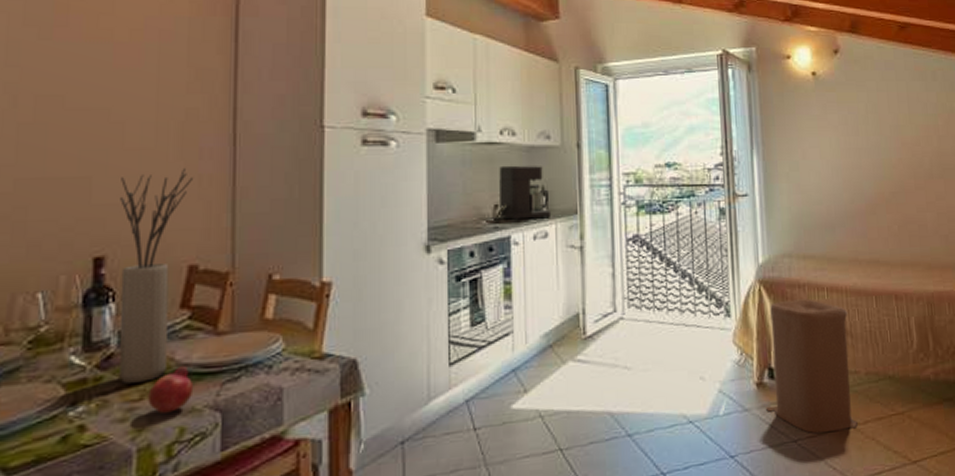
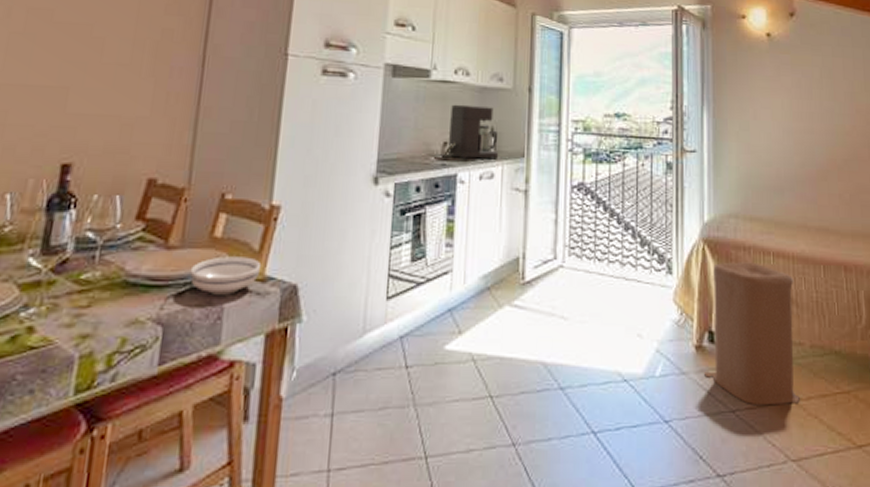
vase: present [119,167,193,384] -> none [71,84,161,289]
fruit: present [148,365,194,414] -> none [94,276,140,322]
bowl: none [243,336,318,376] -> present [190,256,262,295]

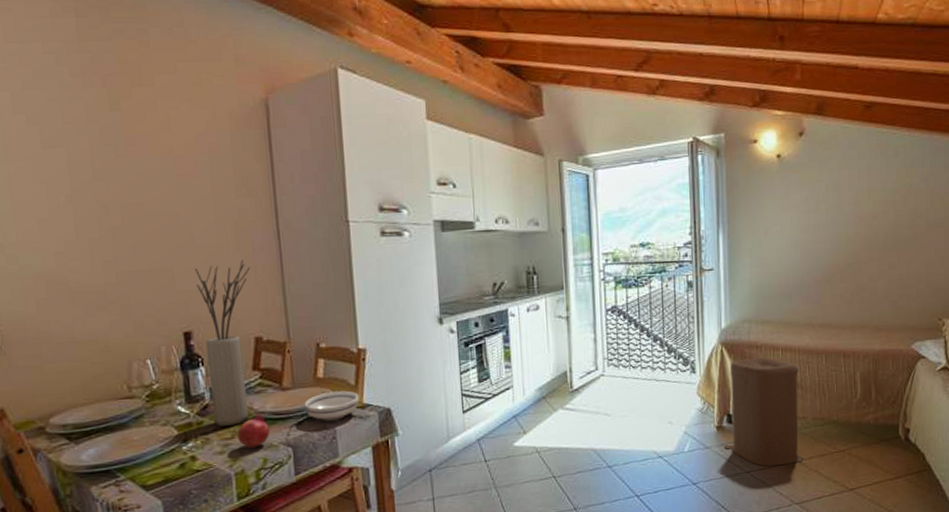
vase: none [71,84,161,289] -> present [195,259,250,426]
fruit: none [94,276,140,322] -> present [237,413,270,448]
coffee maker: present [448,104,499,160] -> none [496,248,542,296]

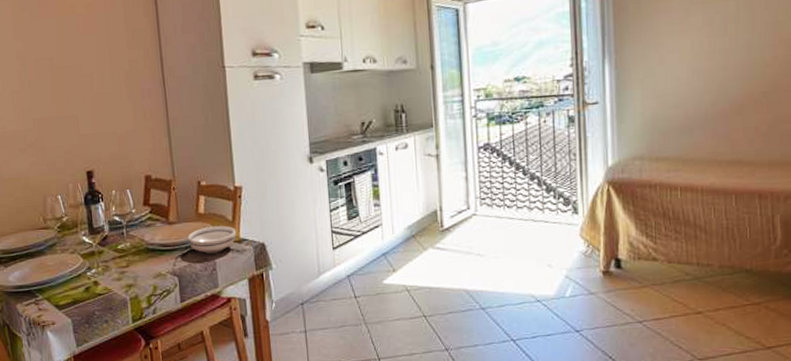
vase: present [195,259,250,426] -> none [95,105,140,256]
fruit: present [237,413,270,448] -> none [131,244,159,276]
laundry basket: present [724,357,803,467] -> none [612,198,707,317]

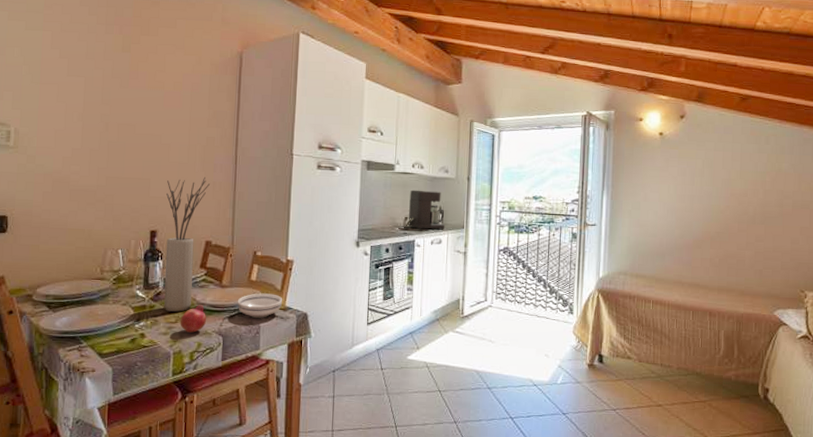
vase: none [95,105,140,256] -> present [164,176,210,312]
fruit: none [131,244,159,276] -> present [180,304,207,333]
coffee maker: none [364,87,410,135] -> present [408,189,445,230]

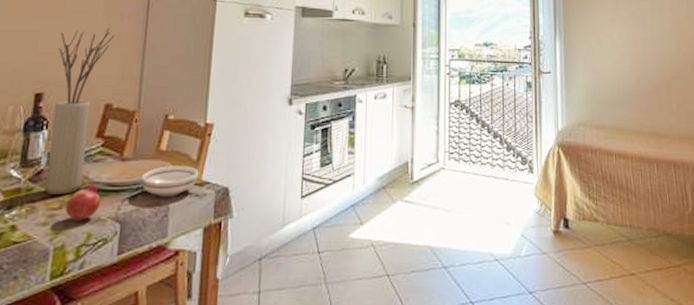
coffee maker: present [408,189,445,230] -> none [349,38,390,83]

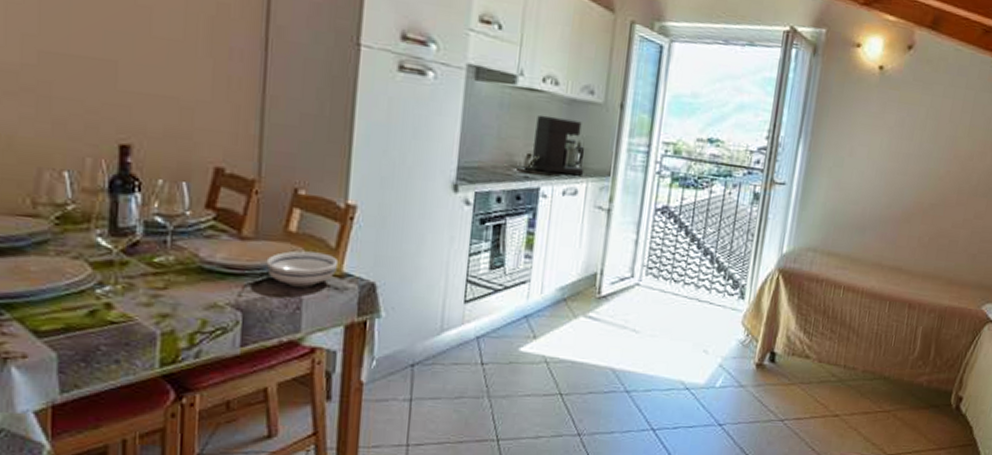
vase: present [45,27,114,194] -> none [145,66,221,273]
fruit: present [65,183,101,221] -> none [172,262,217,305]
coffee maker: none [349,38,390,83] -> present [532,114,584,176]

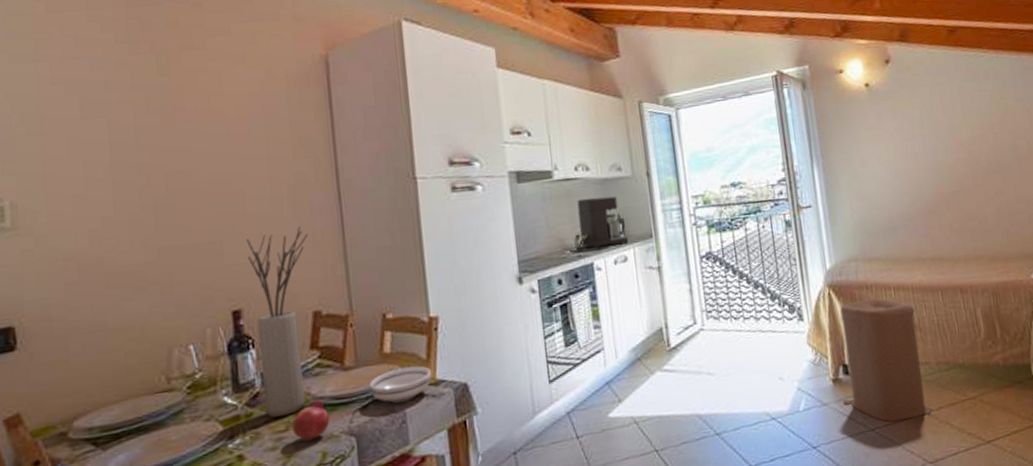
vase: none [145,66,221,273] -> present [247,226,308,418]
fruit: none [172,262,217,305] -> present [292,398,330,441]
laundry basket: none [761,292,860,418] -> present [840,298,932,422]

